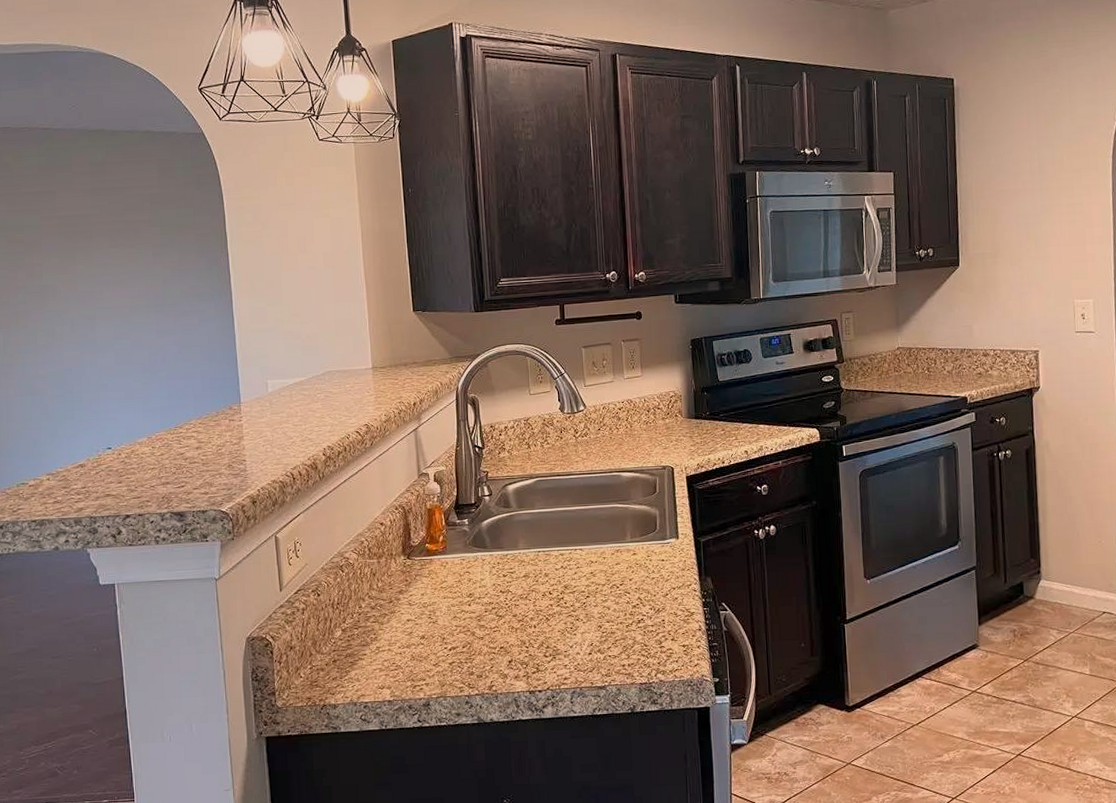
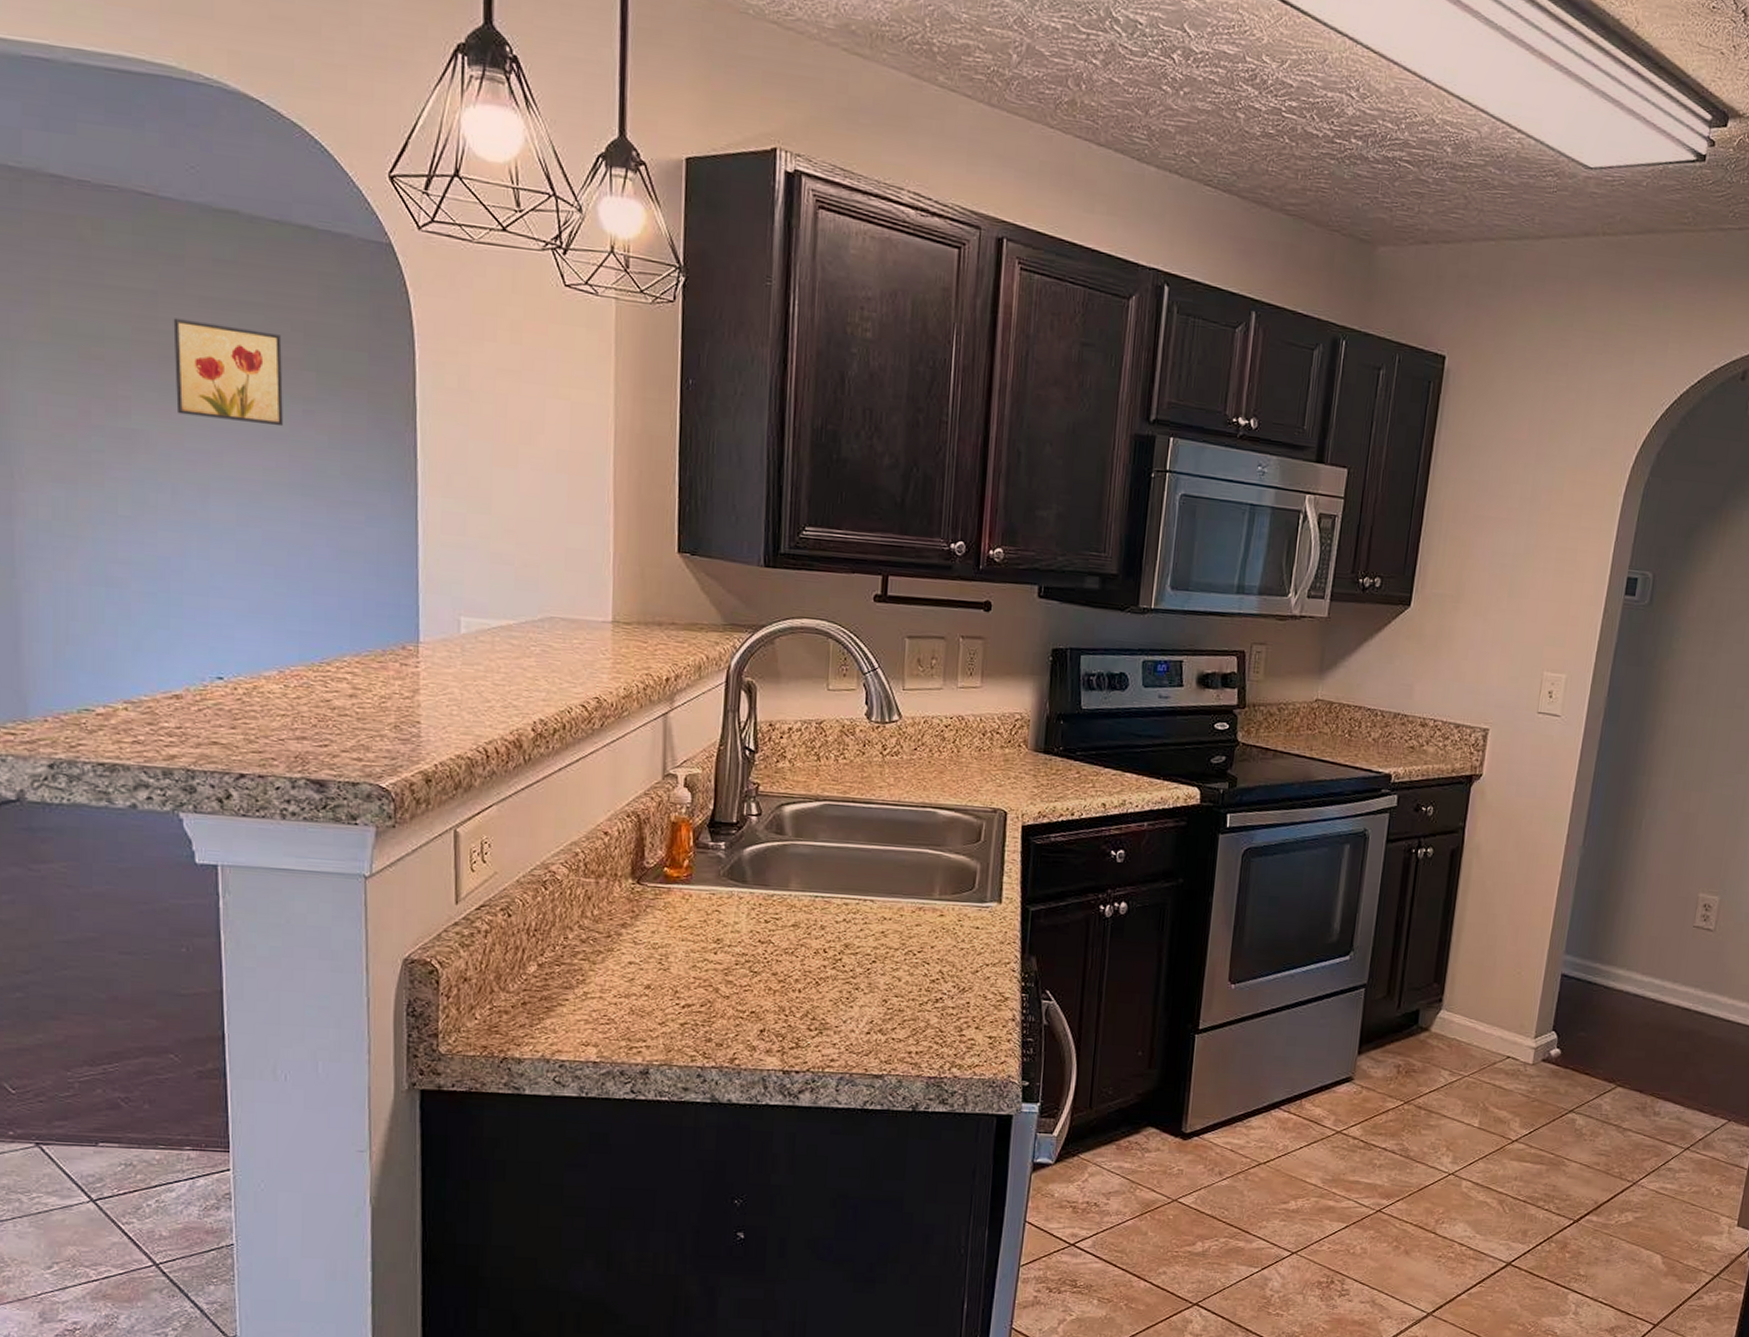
wall art: none [66,205,140,270] -> present [173,318,283,427]

